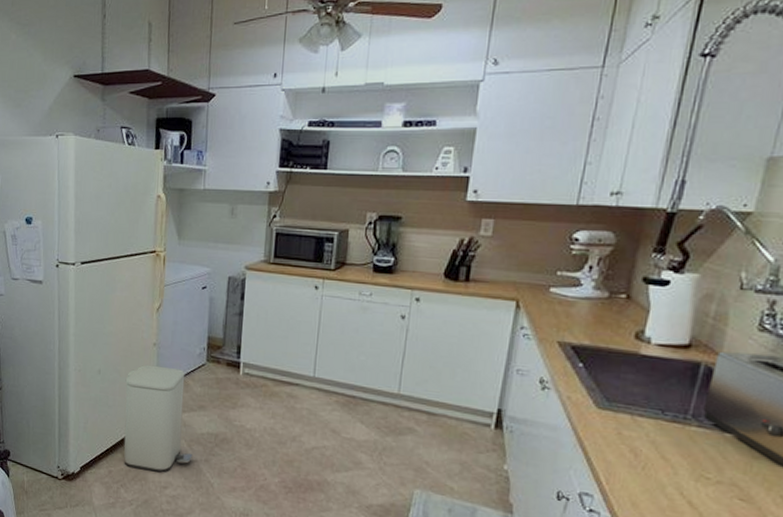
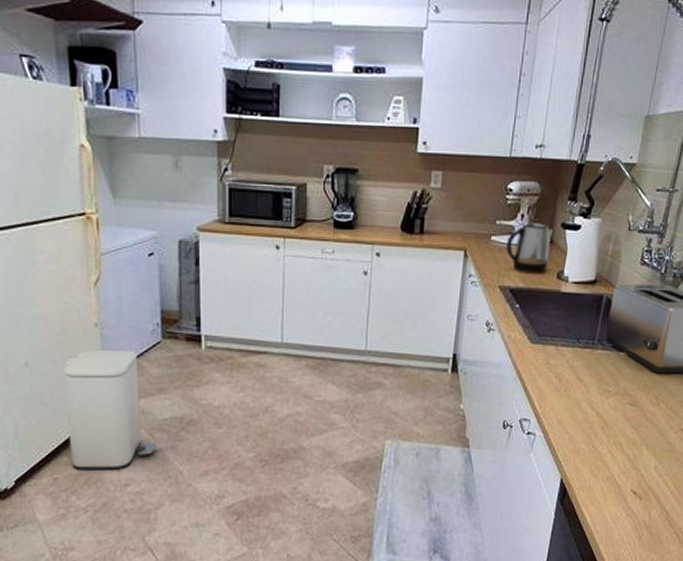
kettle: none [568,275,632,332] -> present [506,223,554,273]

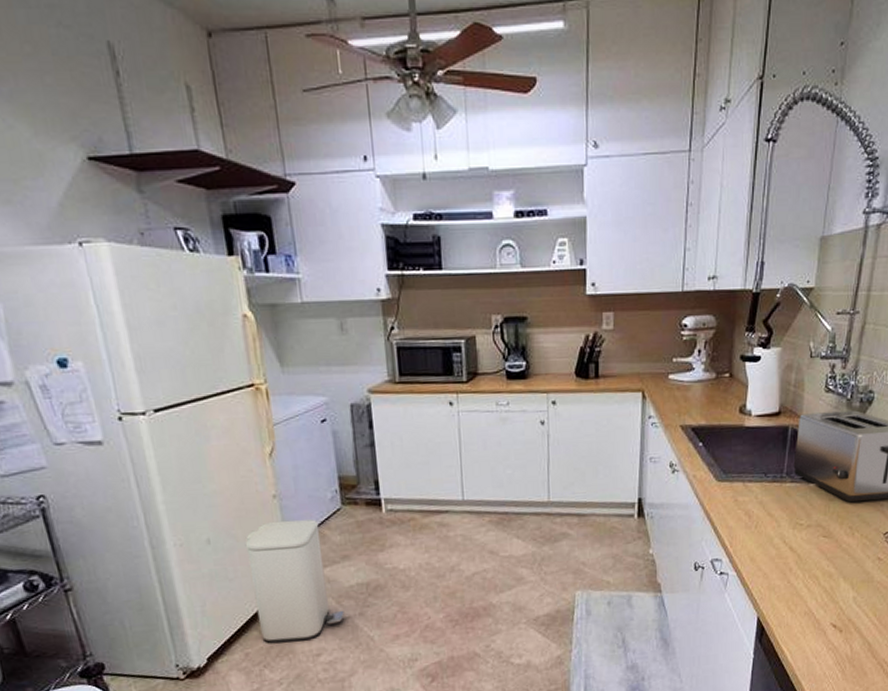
kettle: present [506,223,554,273] -> none [685,357,733,410]

